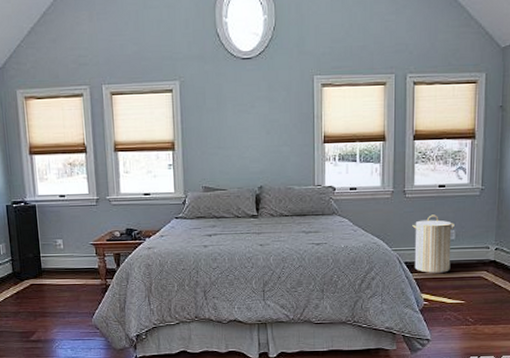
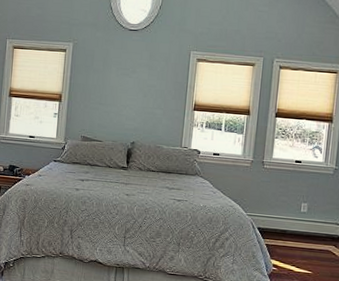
laundry hamper: present [412,214,454,273] -> none [266,186,307,242]

